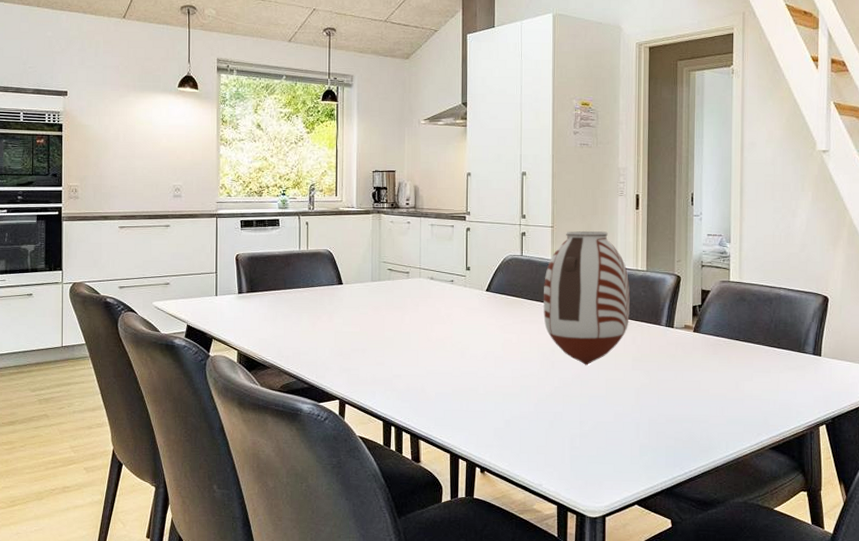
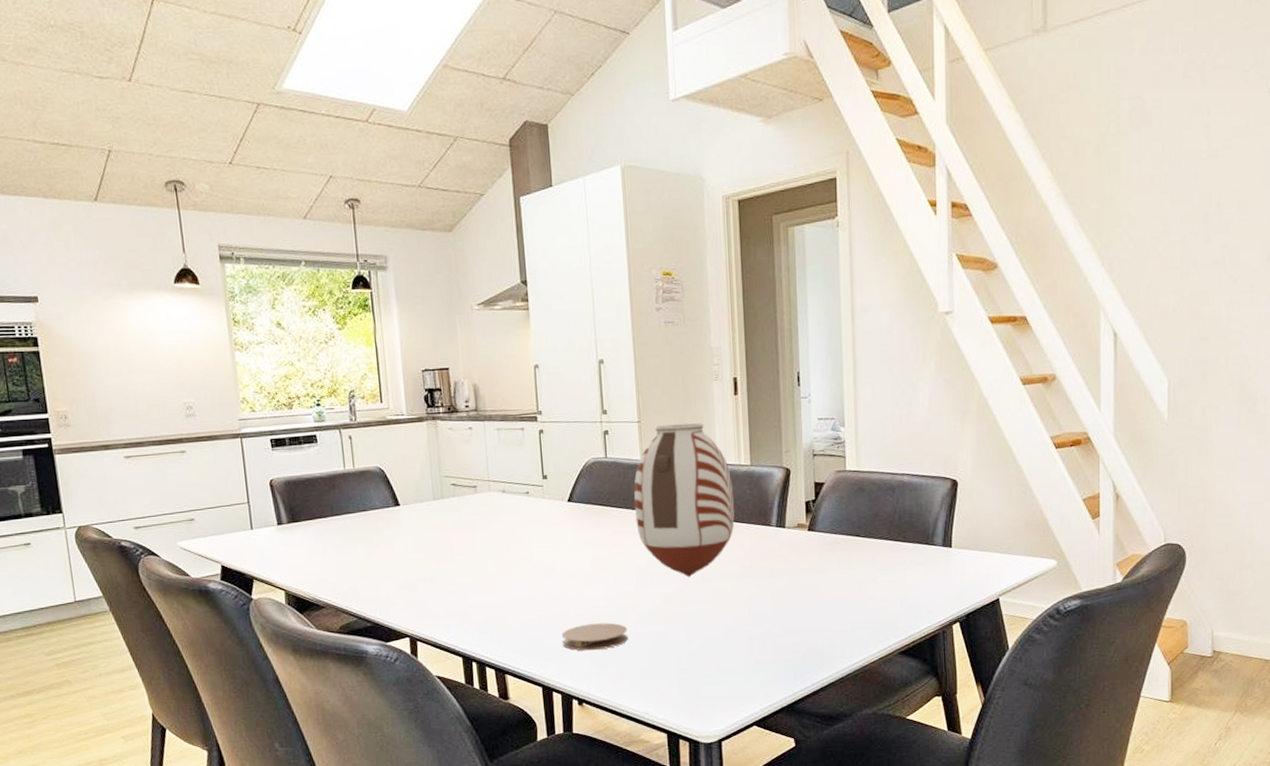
coaster: none [471,400,529,425] -> present [561,622,629,651]

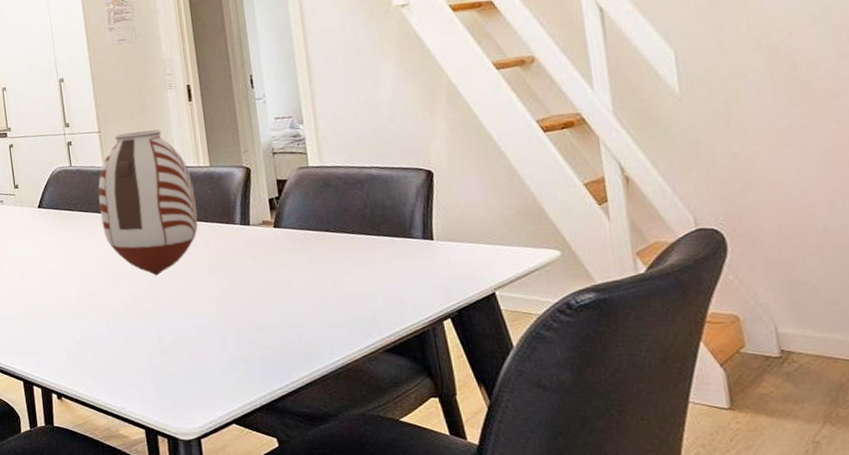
coaster: present [561,622,629,651] -> none [38,320,102,347]

